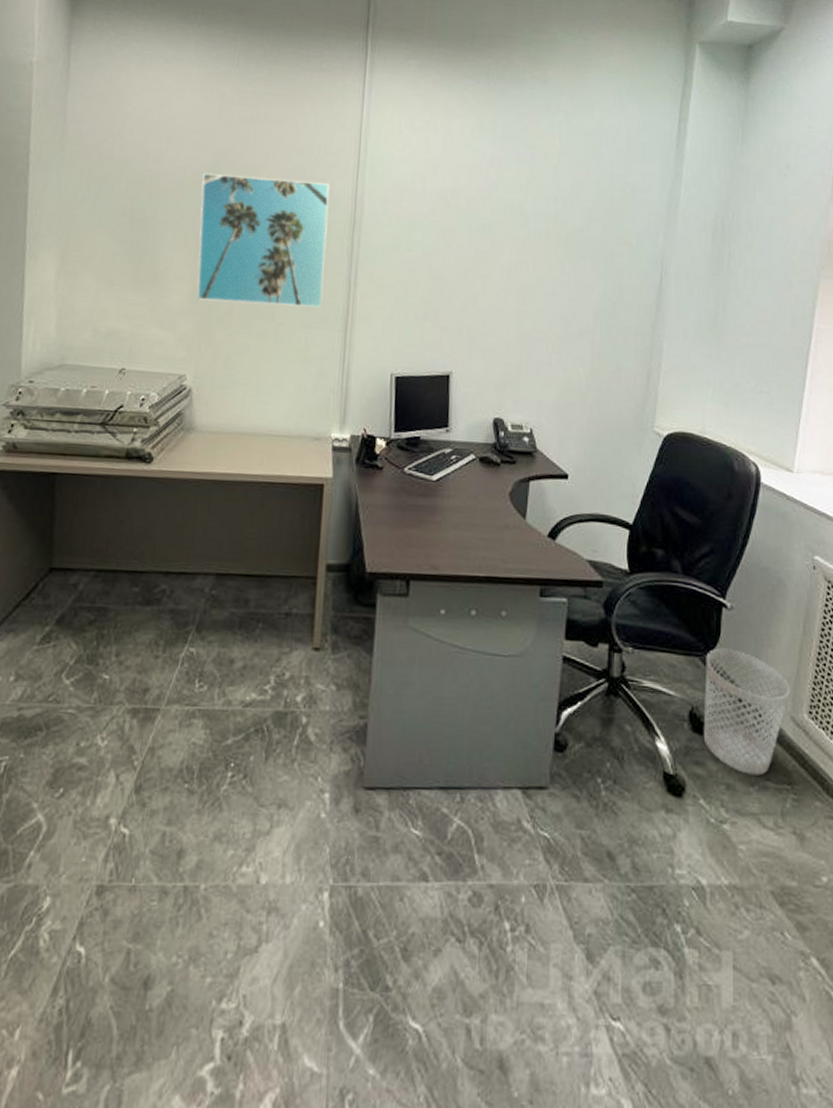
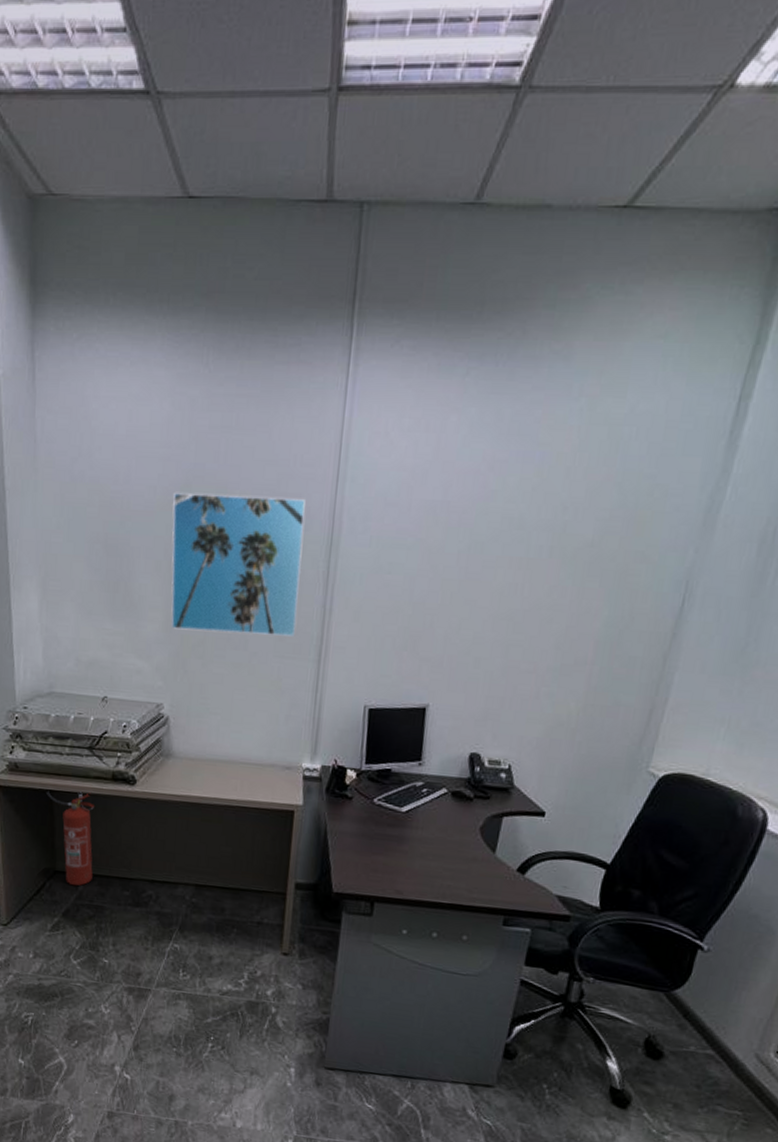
fire extinguisher: none [45,472,103,585] -> present [44,789,94,886]
wastebasket: present [703,648,790,776] -> none [656,986,760,1101]

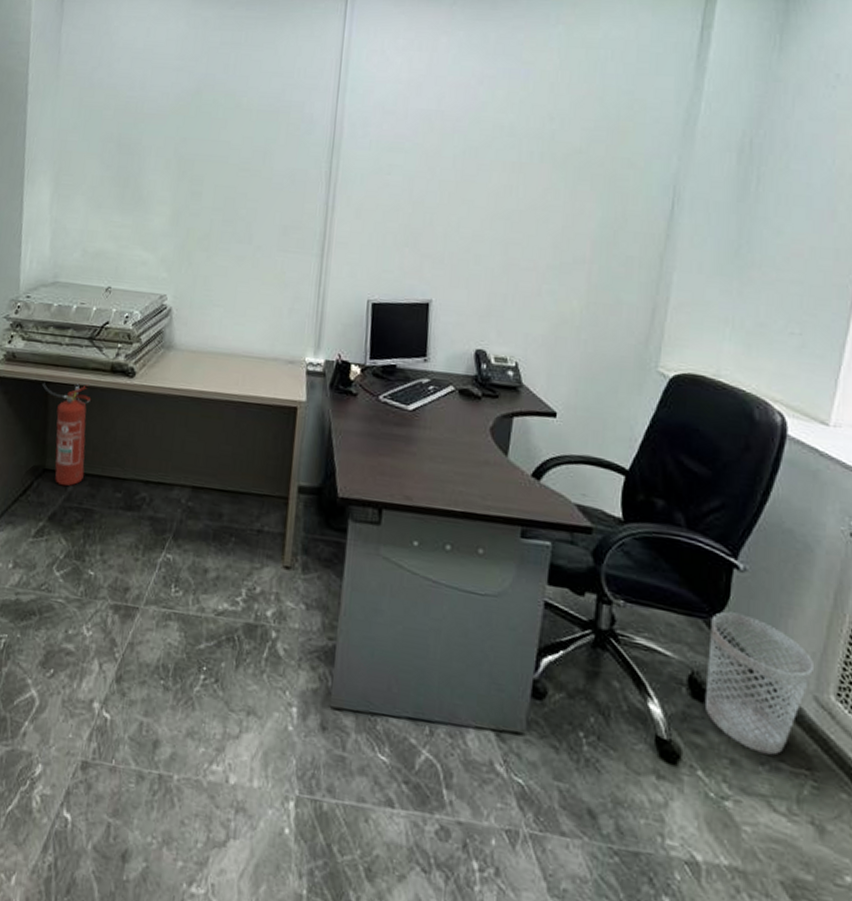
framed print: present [171,492,306,637] -> none [178,98,309,232]
wastebasket: none [656,986,760,1101] -> present [704,612,813,756]

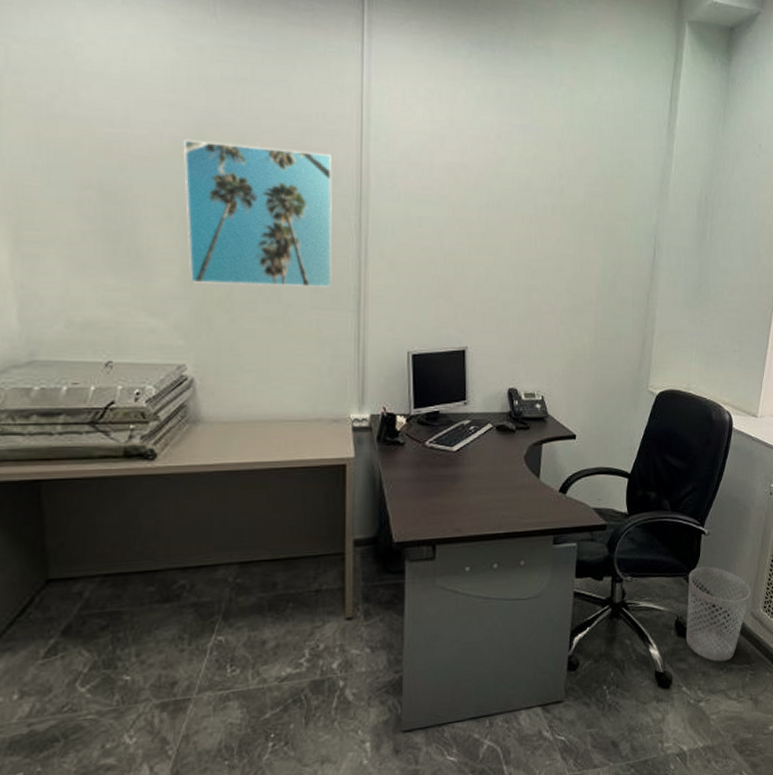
fire extinguisher: present [40,380,91,487] -> none [27,476,103,594]
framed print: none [178,98,309,232] -> present [184,139,333,288]

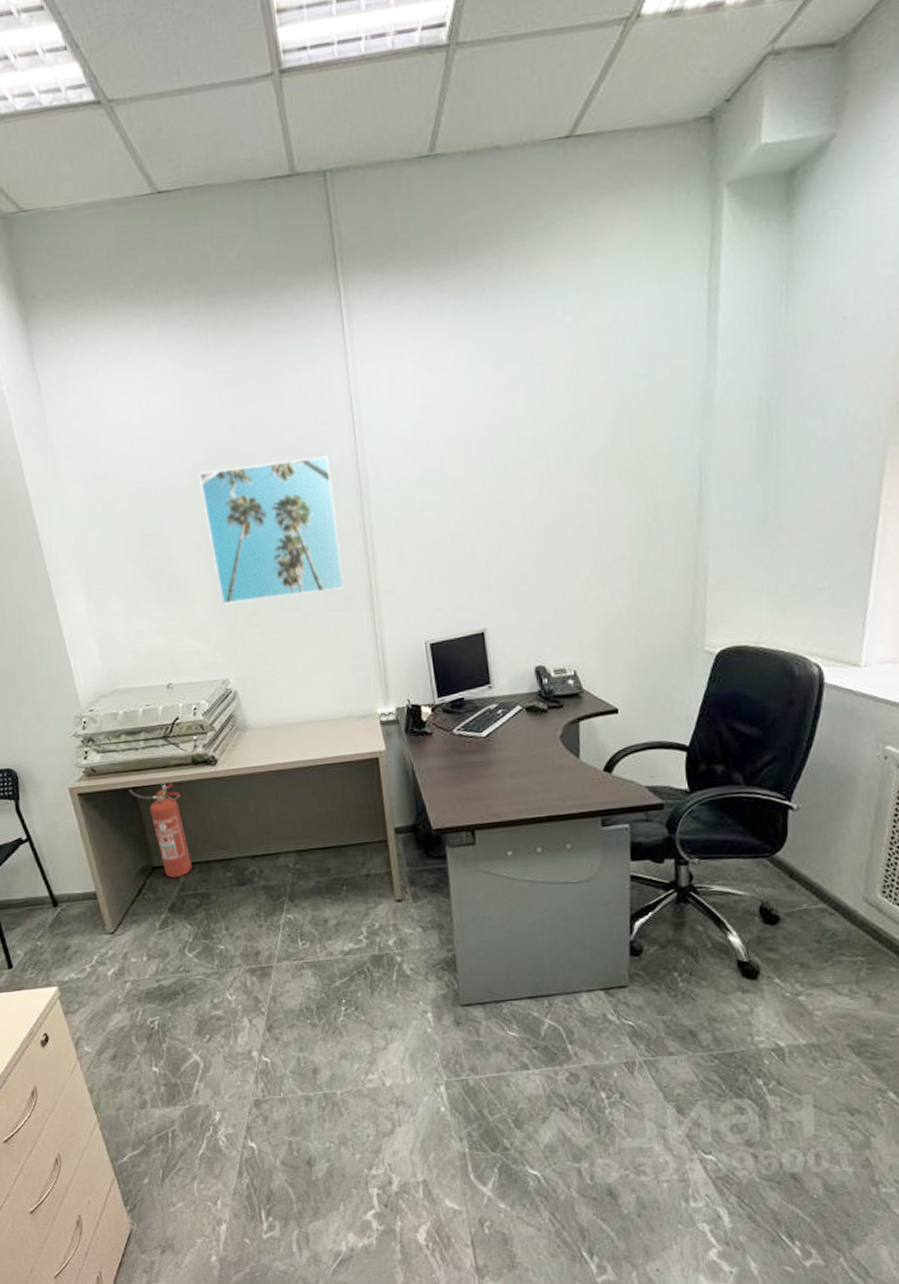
fire extinguisher: none [27,476,103,594] -> present [126,781,192,879]
wastebasket: present [686,566,750,662] -> none [774,846,862,953]

